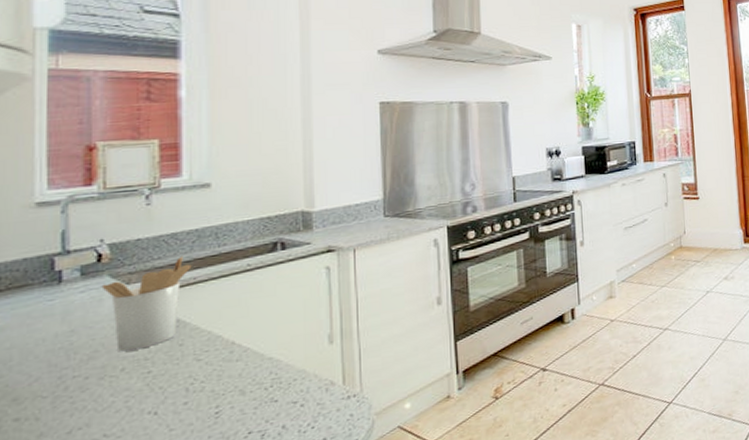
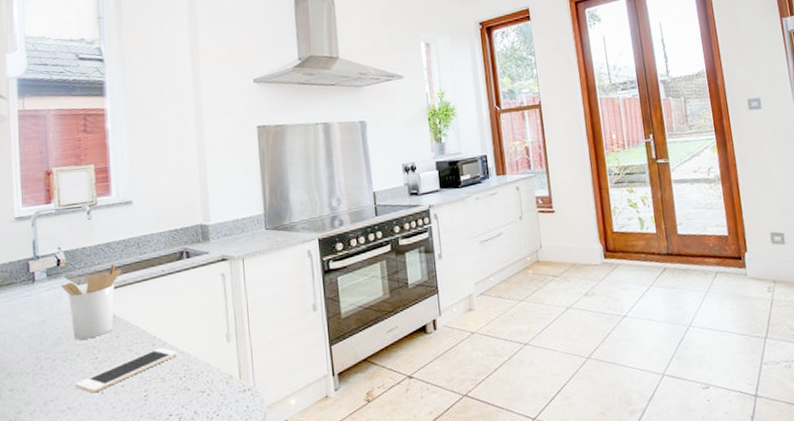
cell phone: none [117,354,264,415] -> present [76,347,178,393]

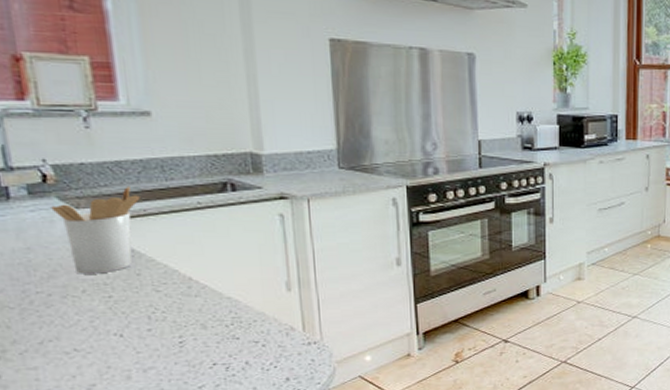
cell phone: present [76,347,178,393] -> none [83,291,222,336]

